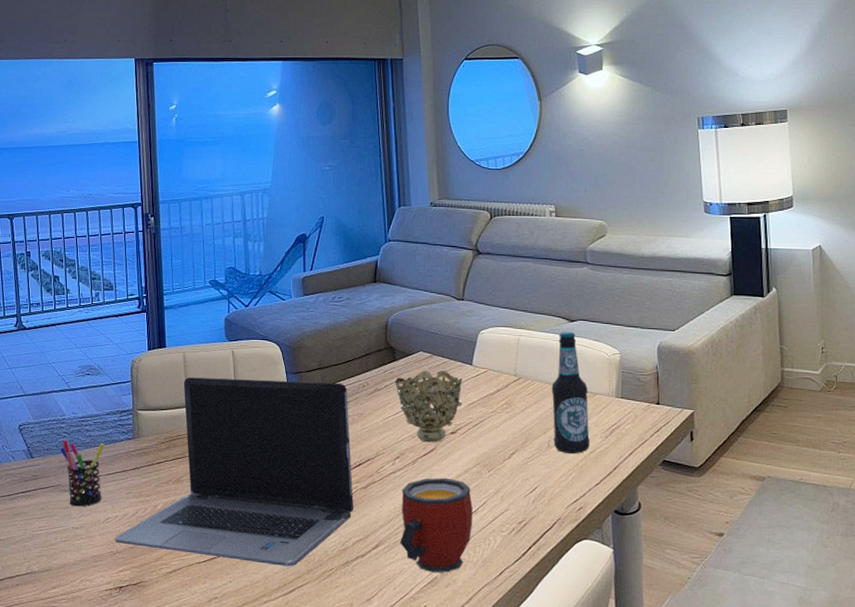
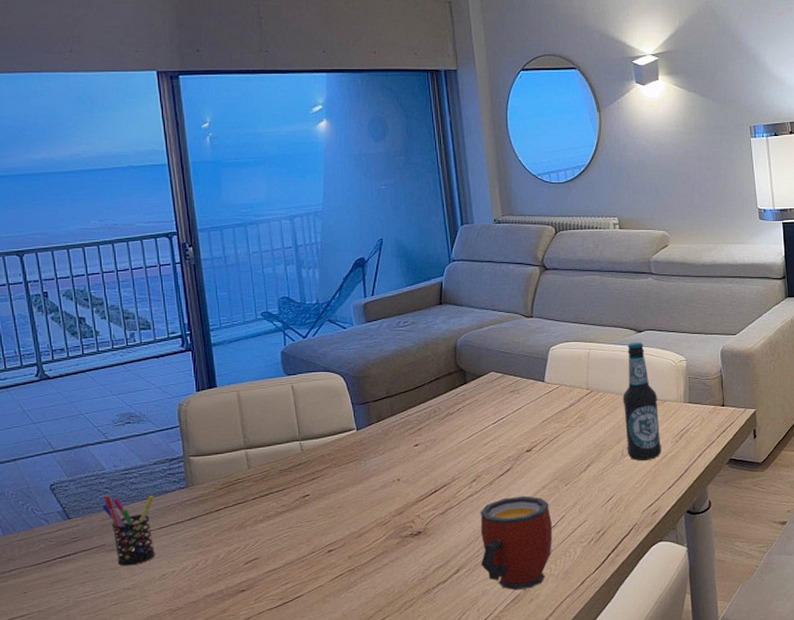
laptop computer: present [115,377,354,567] -> none [174,410,431,602]
decorative bowl: present [395,371,463,443] -> none [467,390,537,463]

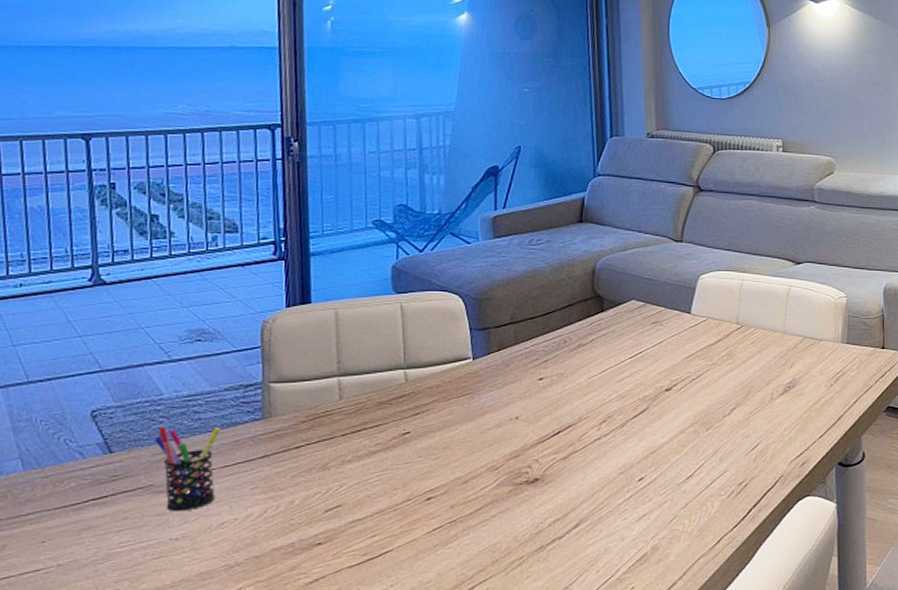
mug: present [480,495,552,591] -> none [605,440,689,549]
bottle: present [623,341,661,461] -> none [775,274,815,406]

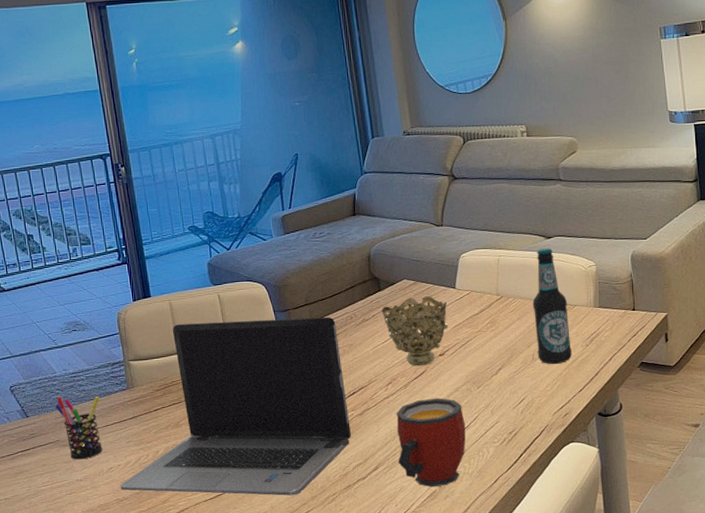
laptop computer: none [233,338,551,560] -> present [120,316,351,496]
decorative bowl: none [603,321,679,402] -> present [382,296,449,366]
mug: none [605,440,689,549] -> present [396,398,466,488]
bottle: none [775,274,815,406] -> present [532,248,572,365]

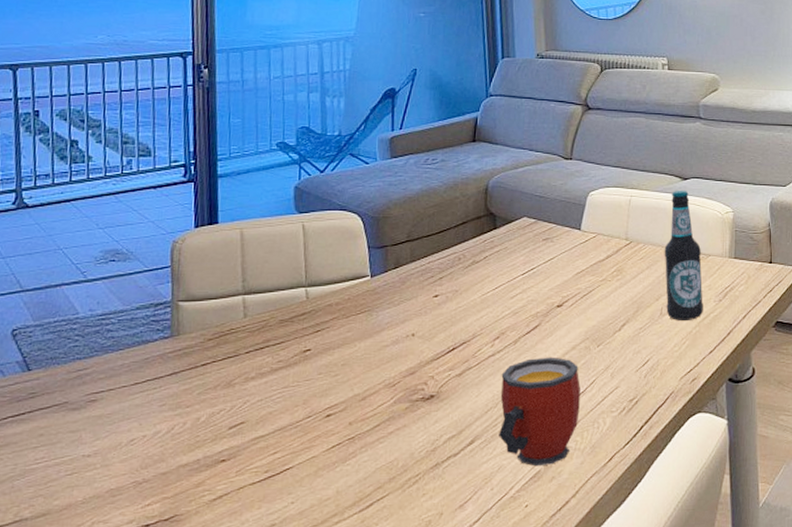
pen holder: present [54,396,103,460] -> none [69,344,132,429]
laptop computer: present [120,316,351,496] -> none [141,256,446,477]
decorative bowl: present [382,296,449,366] -> none [495,238,570,319]

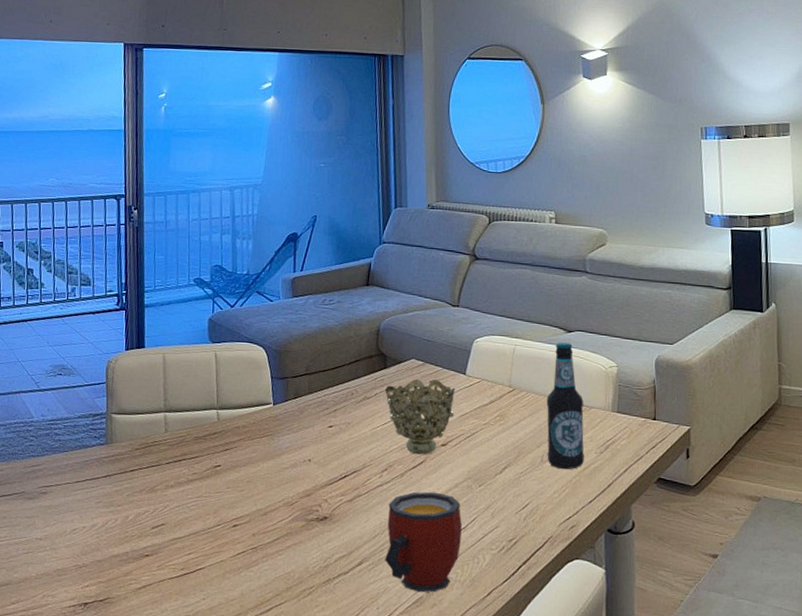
decorative bowl: none [495,238,570,319] -> present [385,380,455,455]

